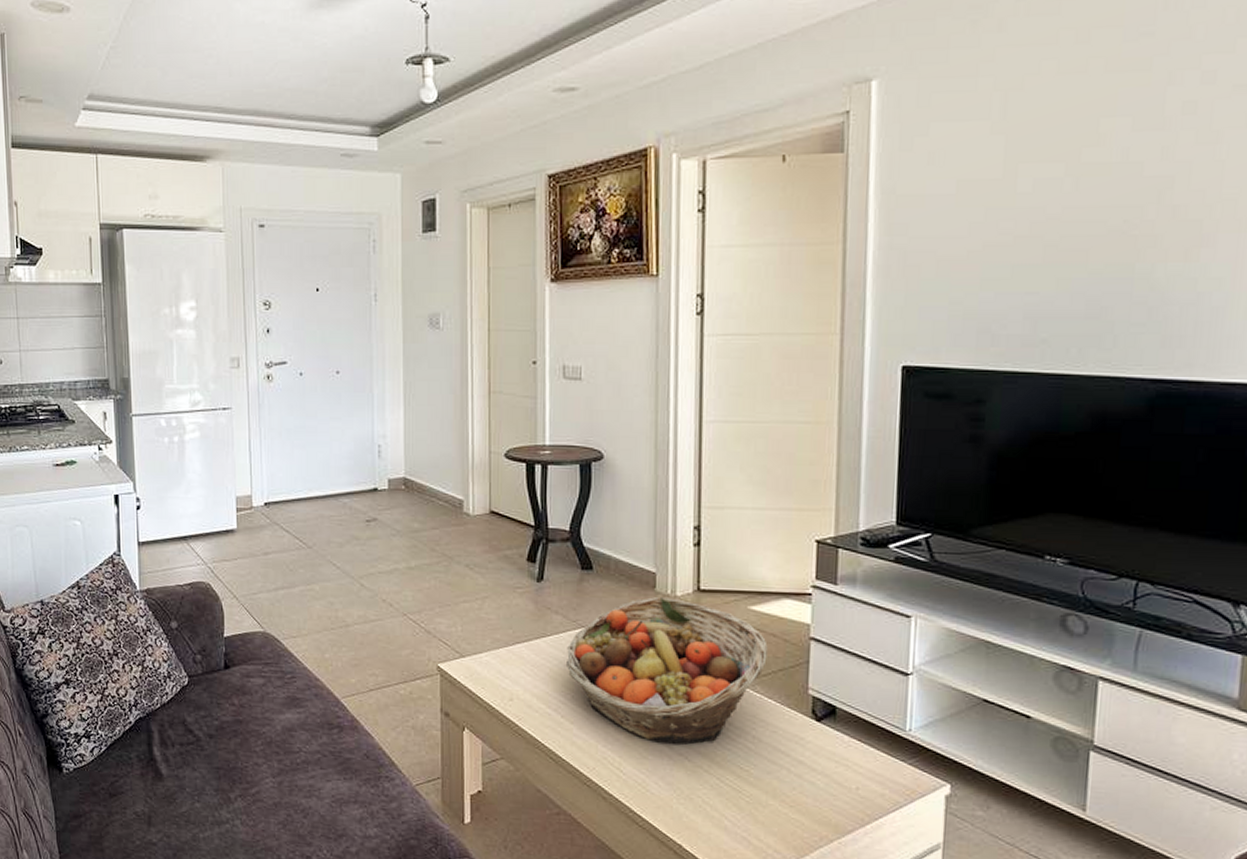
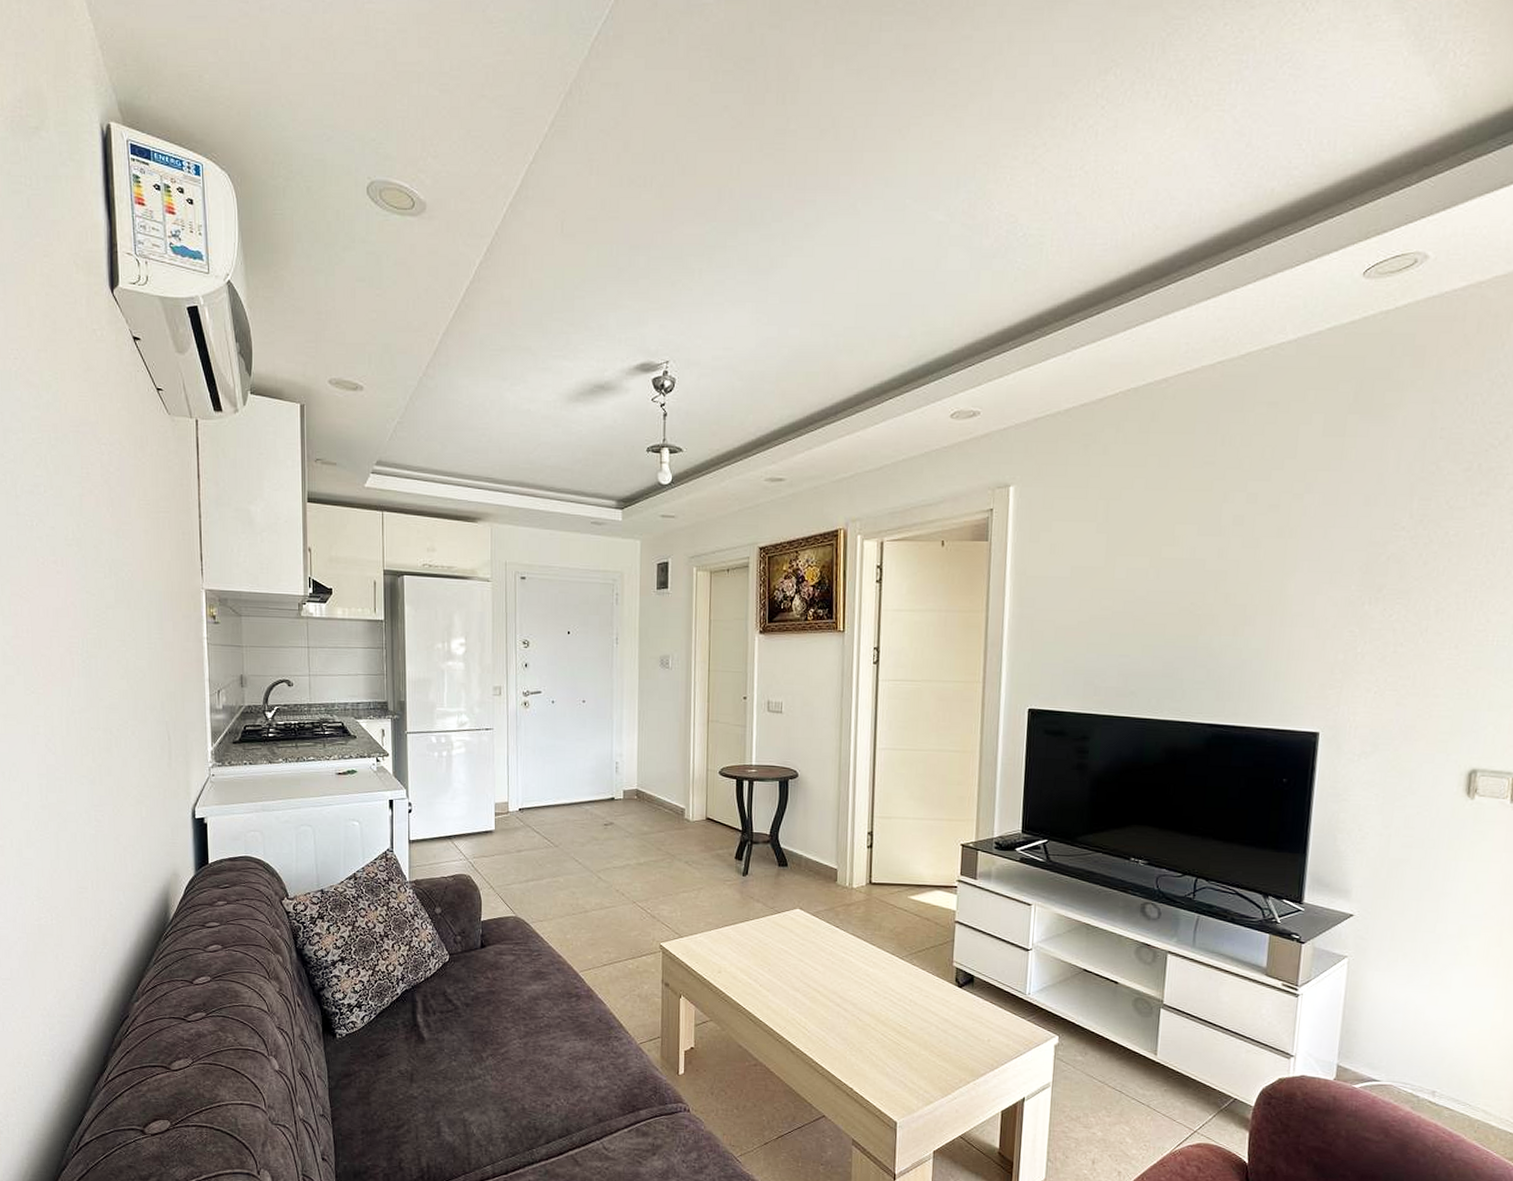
fruit basket: present [565,597,768,744] -> none [764,889,923,1007]

